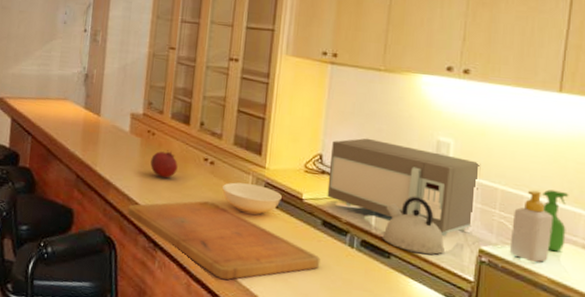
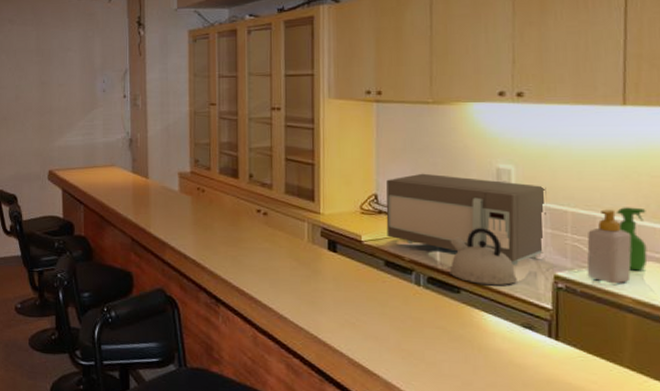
cutting board: present [127,200,321,280] -> none [185,251,387,329]
fruit: present [150,150,178,178] -> none [204,205,231,234]
bowl: present [222,182,282,215] -> none [279,231,340,262]

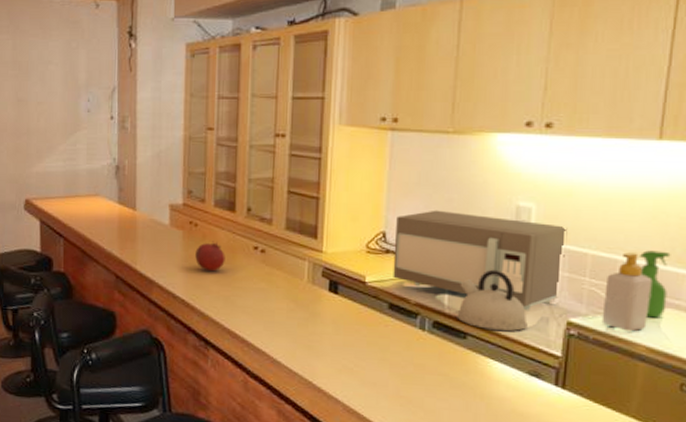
fruit: none [204,205,231,234] -> present [195,241,225,272]

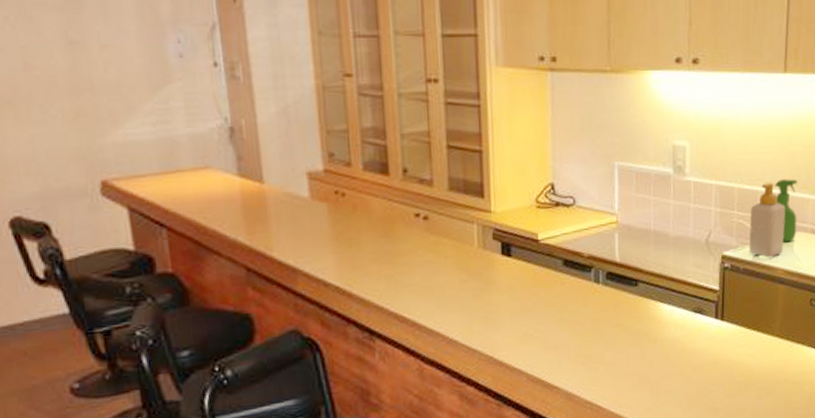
fruit: present [195,241,225,272] -> none [346,212,383,249]
microwave: present [393,210,568,311] -> none [563,155,717,250]
kettle: present [457,269,528,332] -> none [628,211,690,274]

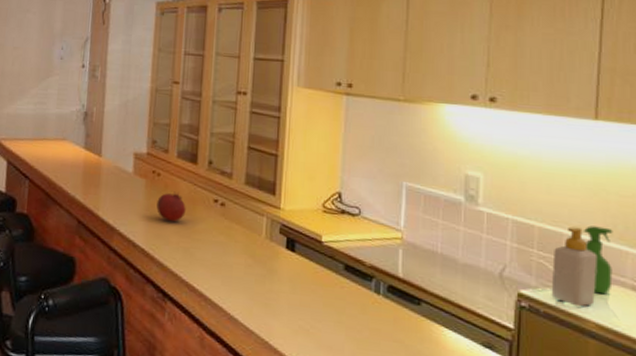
fruit: none [346,212,383,249] -> present [156,191,186,222]

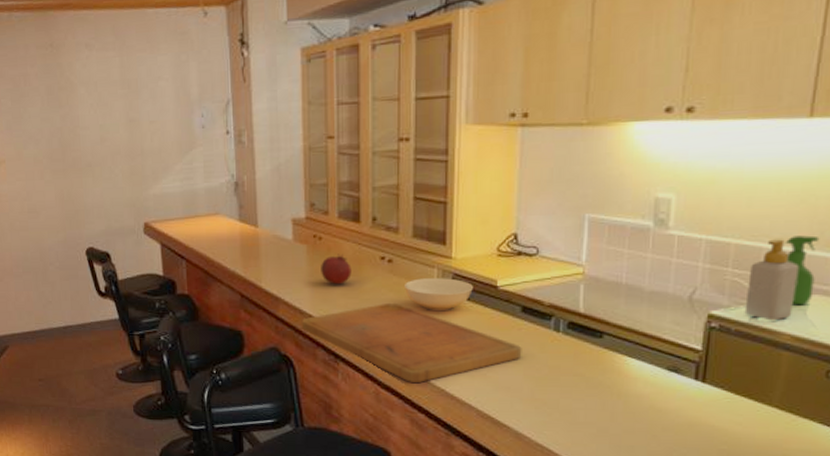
cutting board: none [133,245,344,332] -> present [301,302,522,384]
bowl: none [235,225,299,260] -> present [405,278,473,312]

